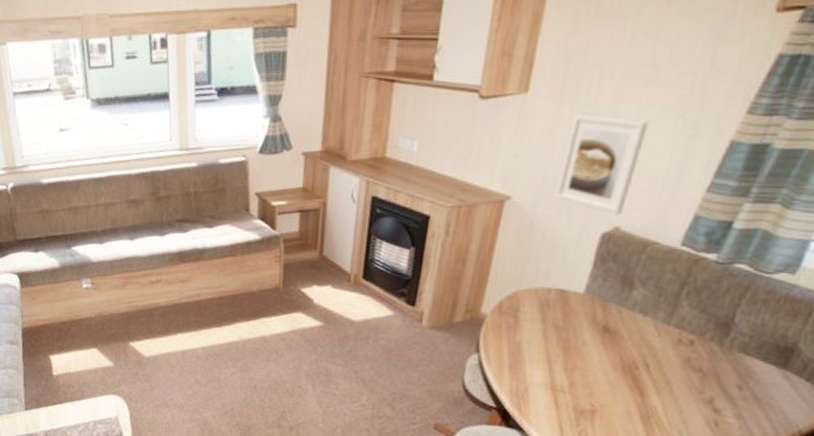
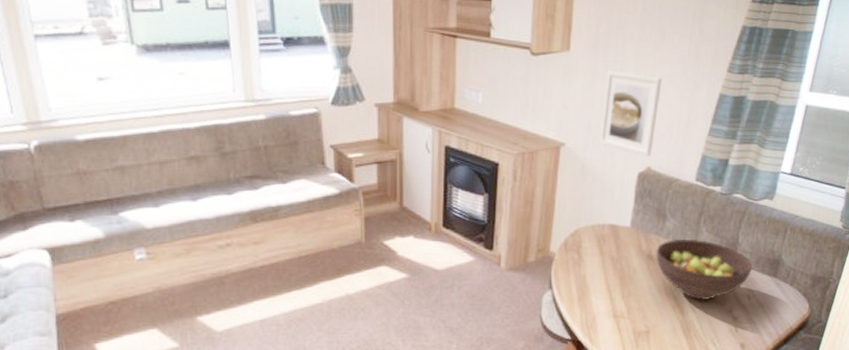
fruit bowl: none [614,311,751,386] -> present [655,238,753,301]

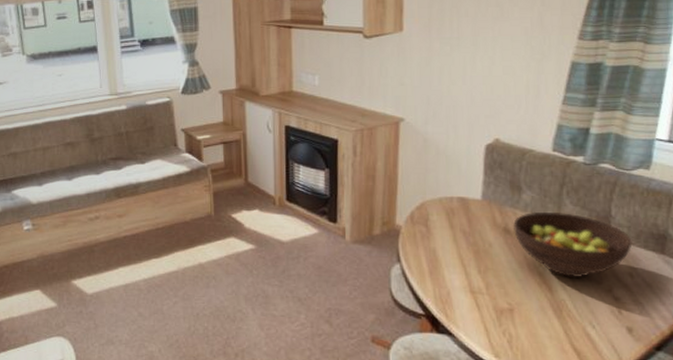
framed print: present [599,70,662,157] -> none [440,46,504,129]

